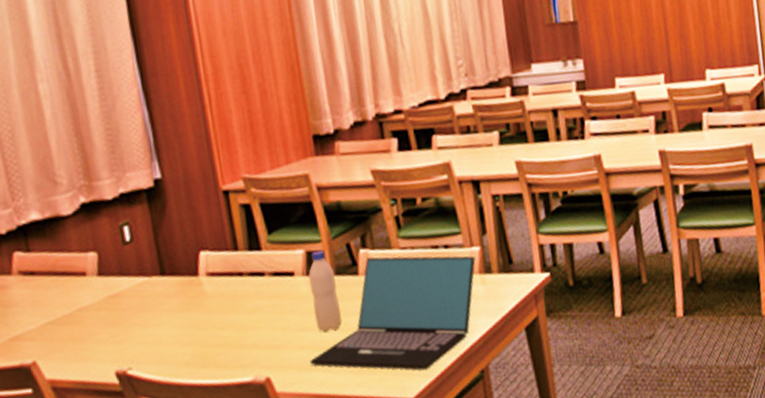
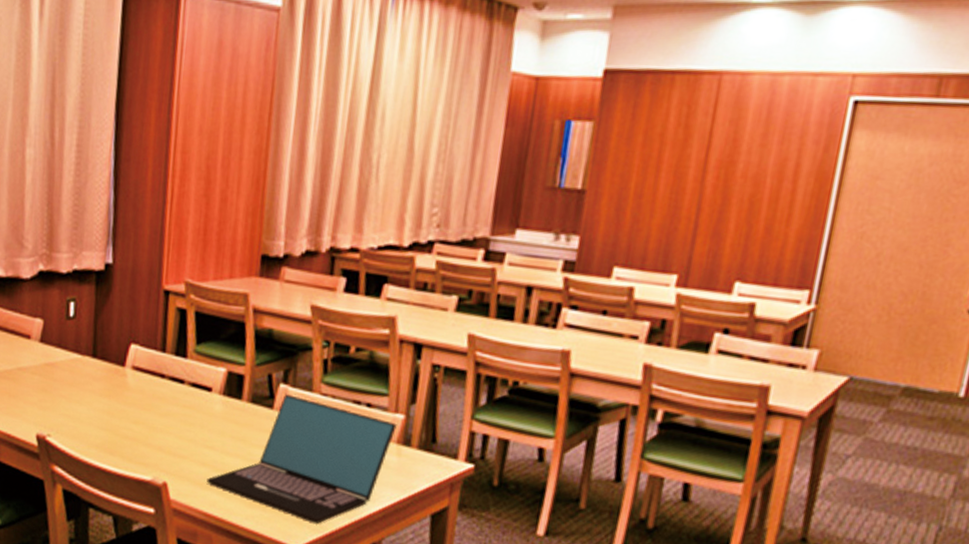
water bottle: present [308,250,343,333] -> none [221,372,250,457]

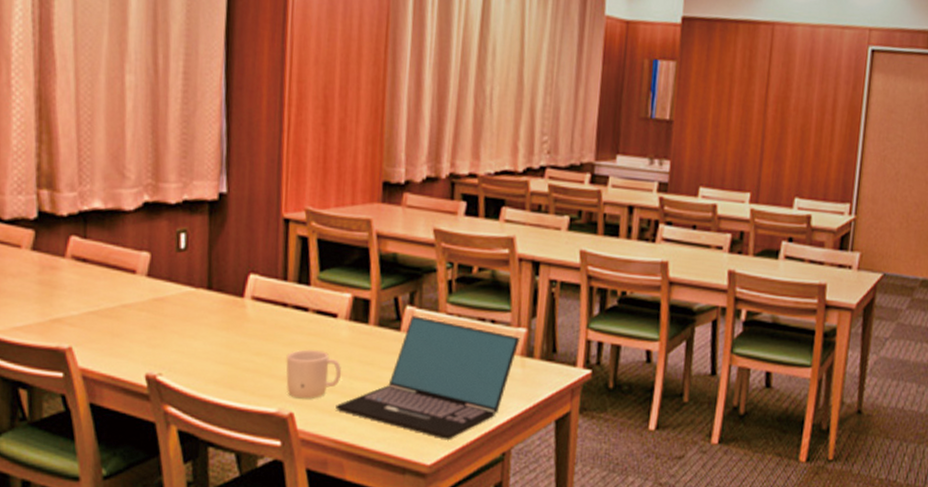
mug: none [161,421,214,470] -> present [286,349,341,399]

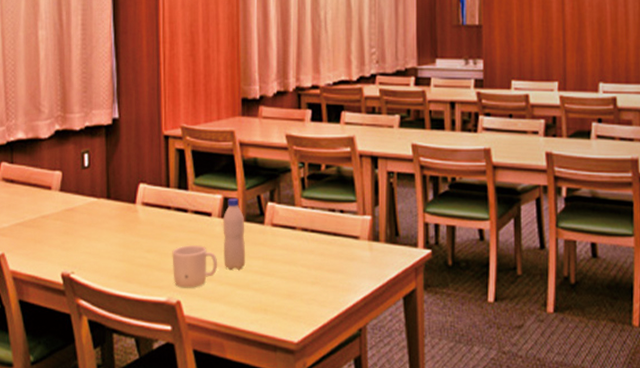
laptop: present [335,315,520,439] -> none [214,210,366,318]
water bottle: none [349,297,377,382] -> present [223,197,246,271]

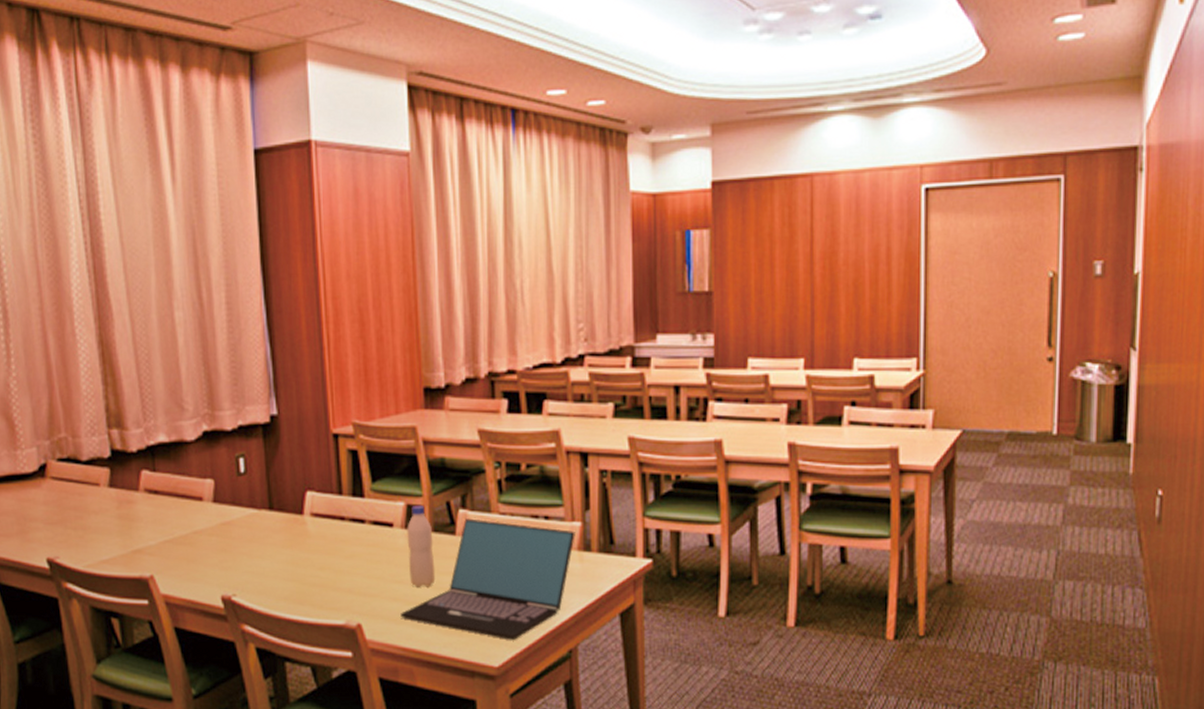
mug: present [172,245,217,288] -> none [349,561,402,609]
laptop: none [214,210,366,318] -> present [400,518,575,640]

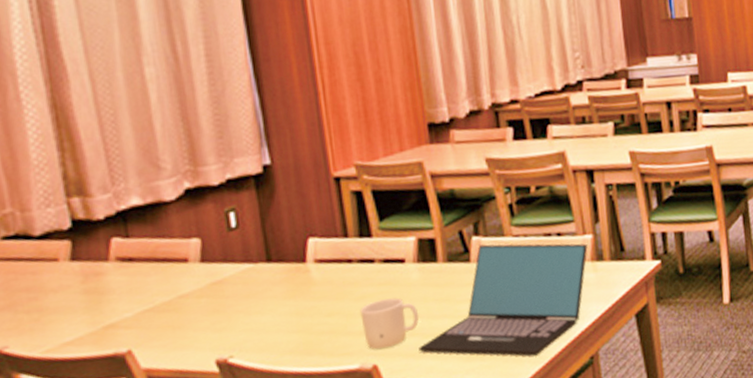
mug: none [349,561,402,609] -> present [360,297,419,350]
water bottle: present [407,504,436,589] -> none [419,237,453,320]

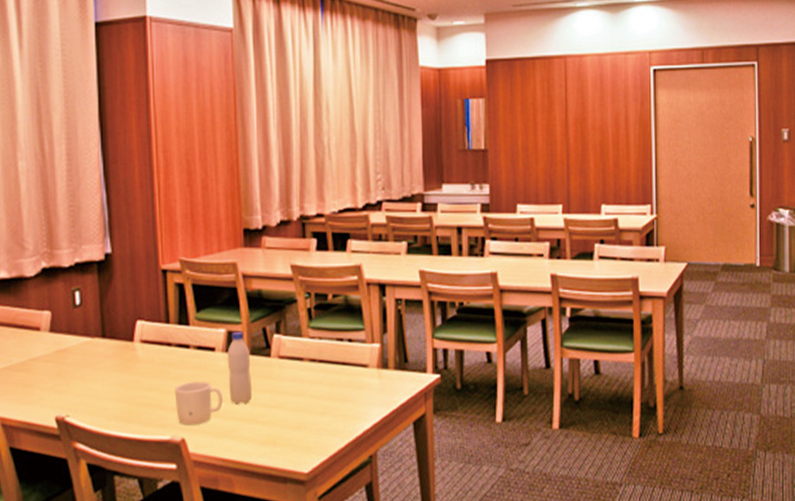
laptop: present [418,243,588,356] -> none [221,342,375,448]
water bottle: none [419,237,453,320] -> present [227,331,253,405]

